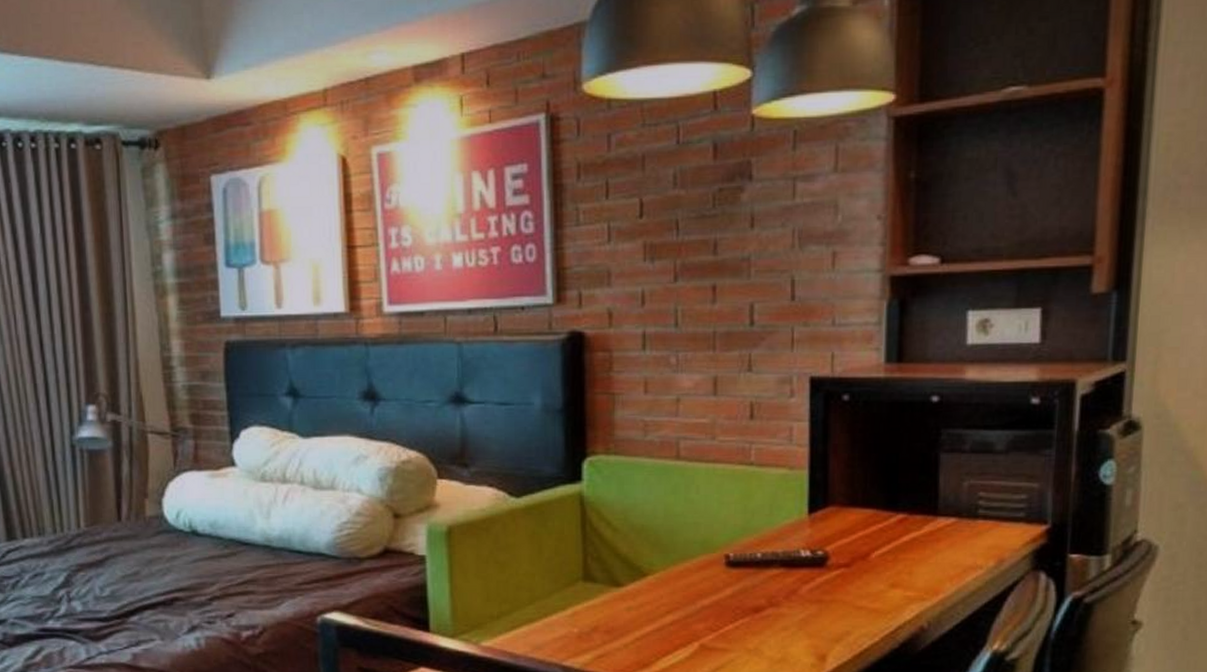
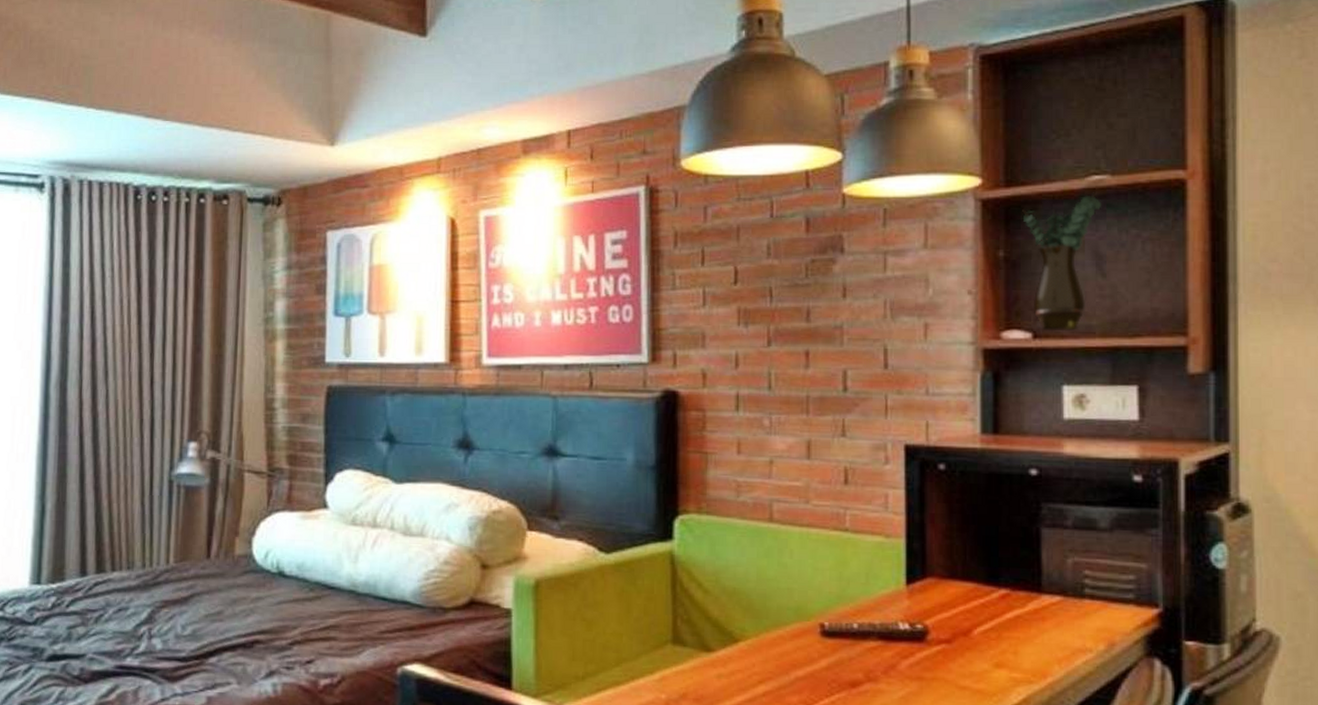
vase: none [935,105,1016,255] -> present [1022,192,1101,332]

